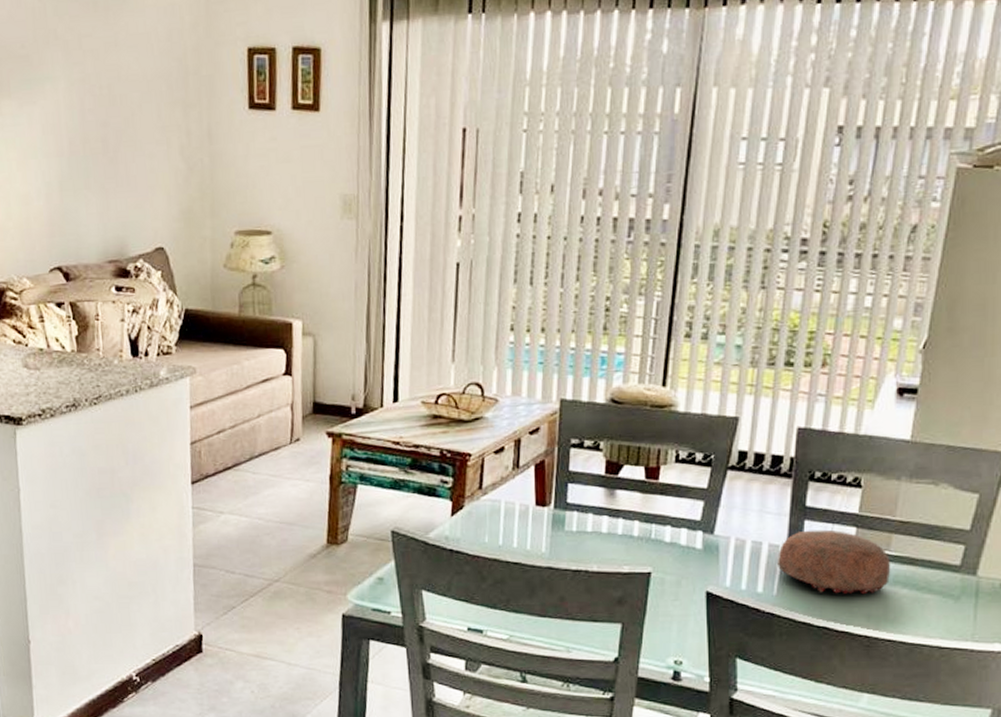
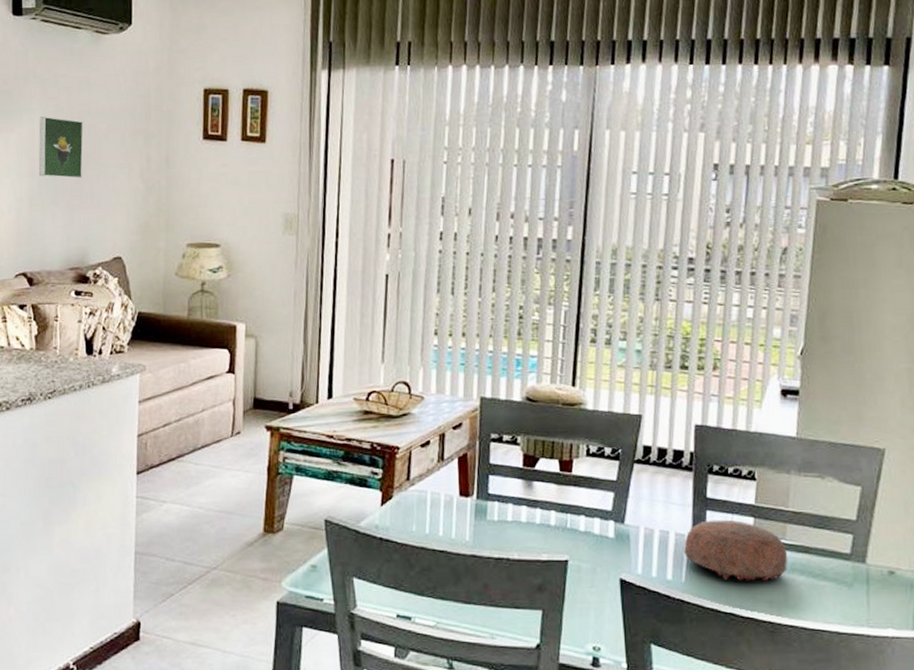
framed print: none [64,85,116,158] -> present [38,116,83,179]

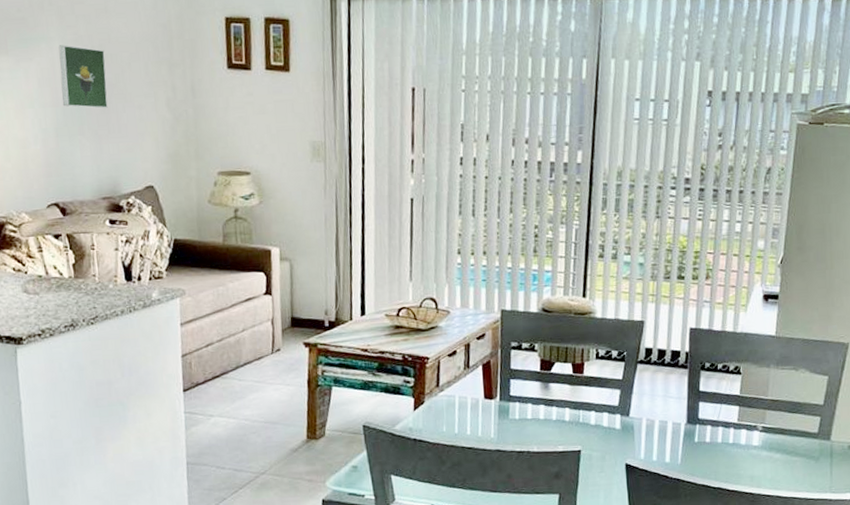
decorative bowl: present [683,519,788,582] -> none [679,409,767,460]

